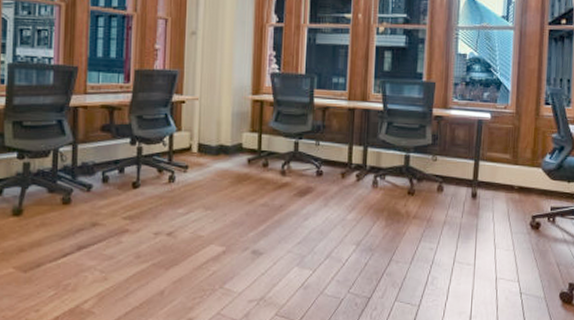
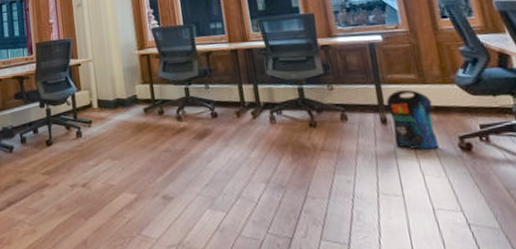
pouch: none [479,169,518,225] -> present [386,90,440,150]

